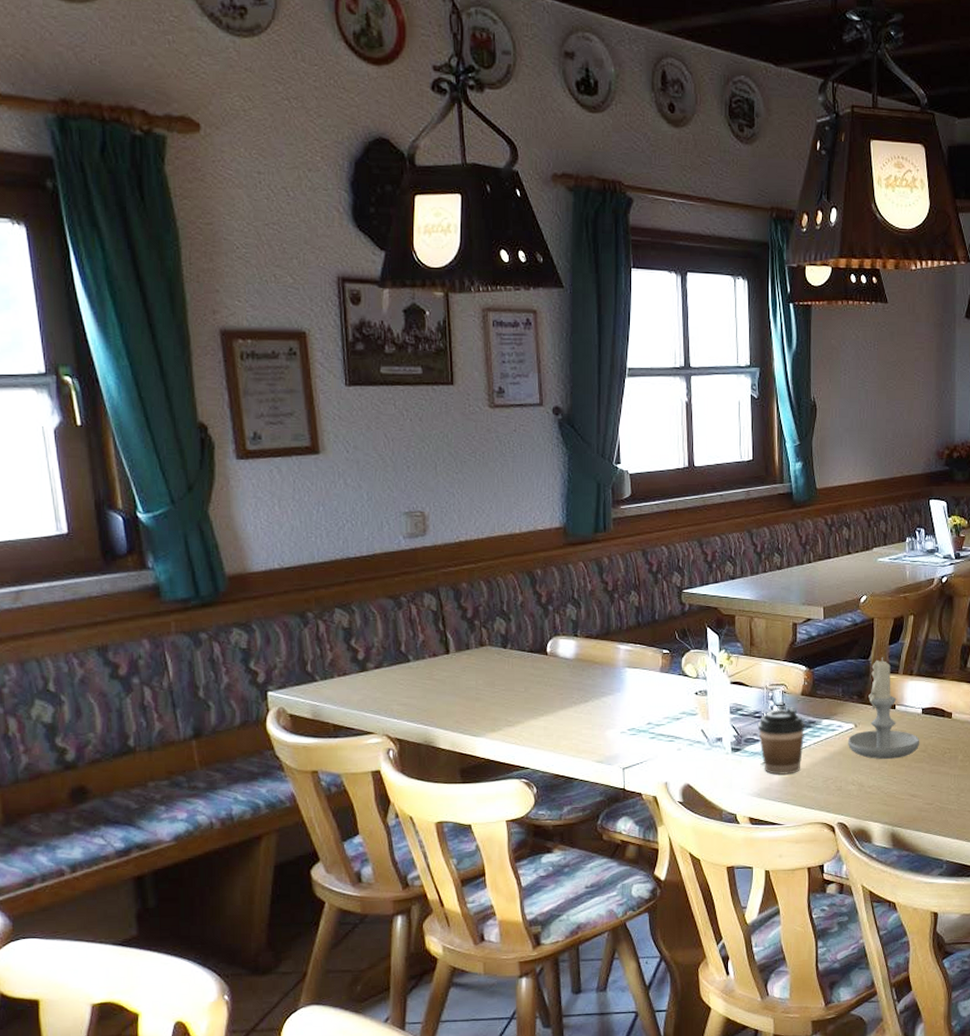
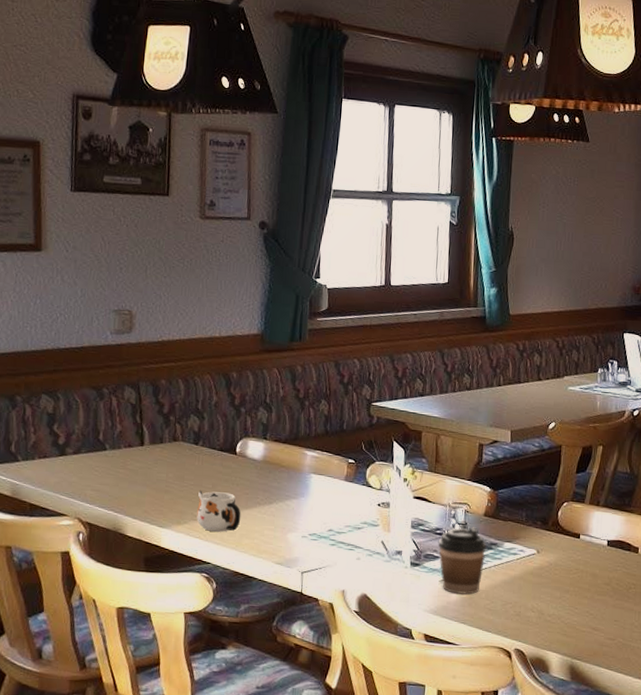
mug: none [511,694,557,736] -> present [197,489,241,532]
candle: present [847,657,920,759] -> none [528,485,604,589]

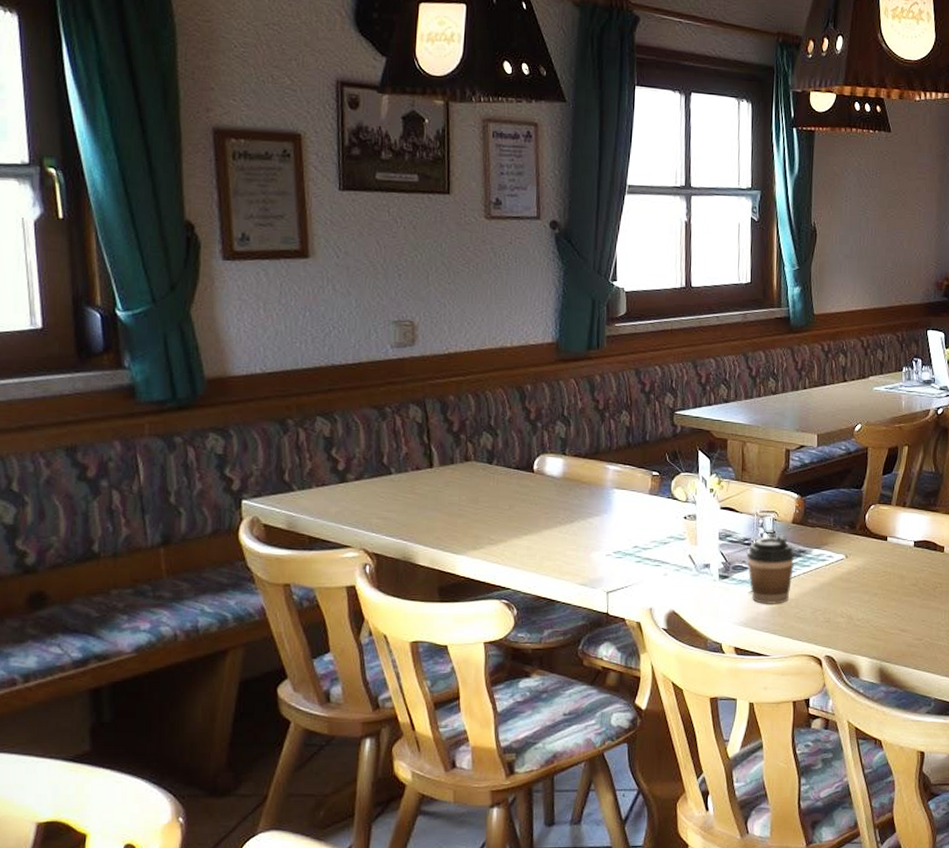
mug: present [197,489,241,532] -> none [493,511,541,555]

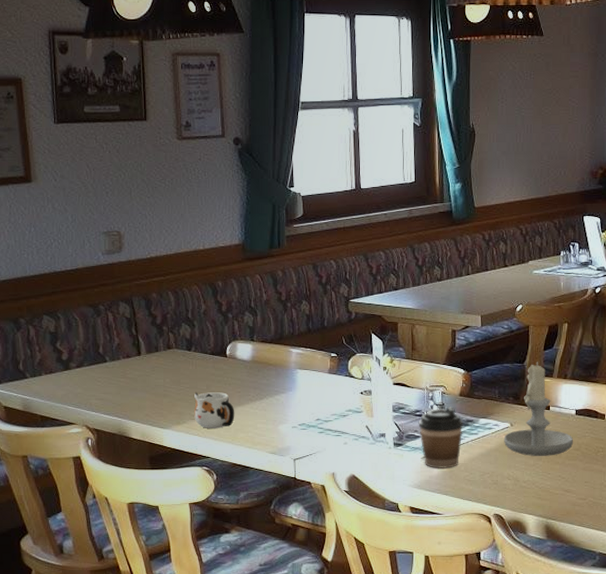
mug: none [493,511,541,555] -> present [194,391,235,428]
candle: none [837,487,911,592] -> present [503,362,574,456]

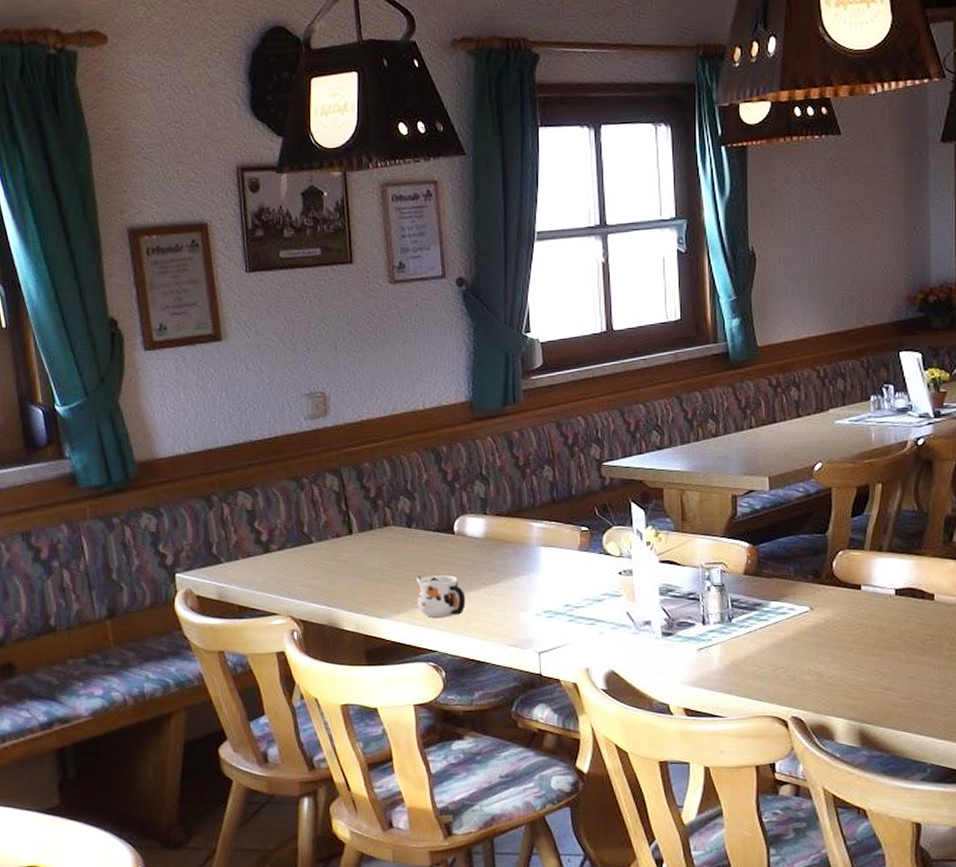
coffee cup: present [418,407,464,468] -> none [692,588,750,662]
candle: present [503,362,574,456] -> none [801,531,894,646]

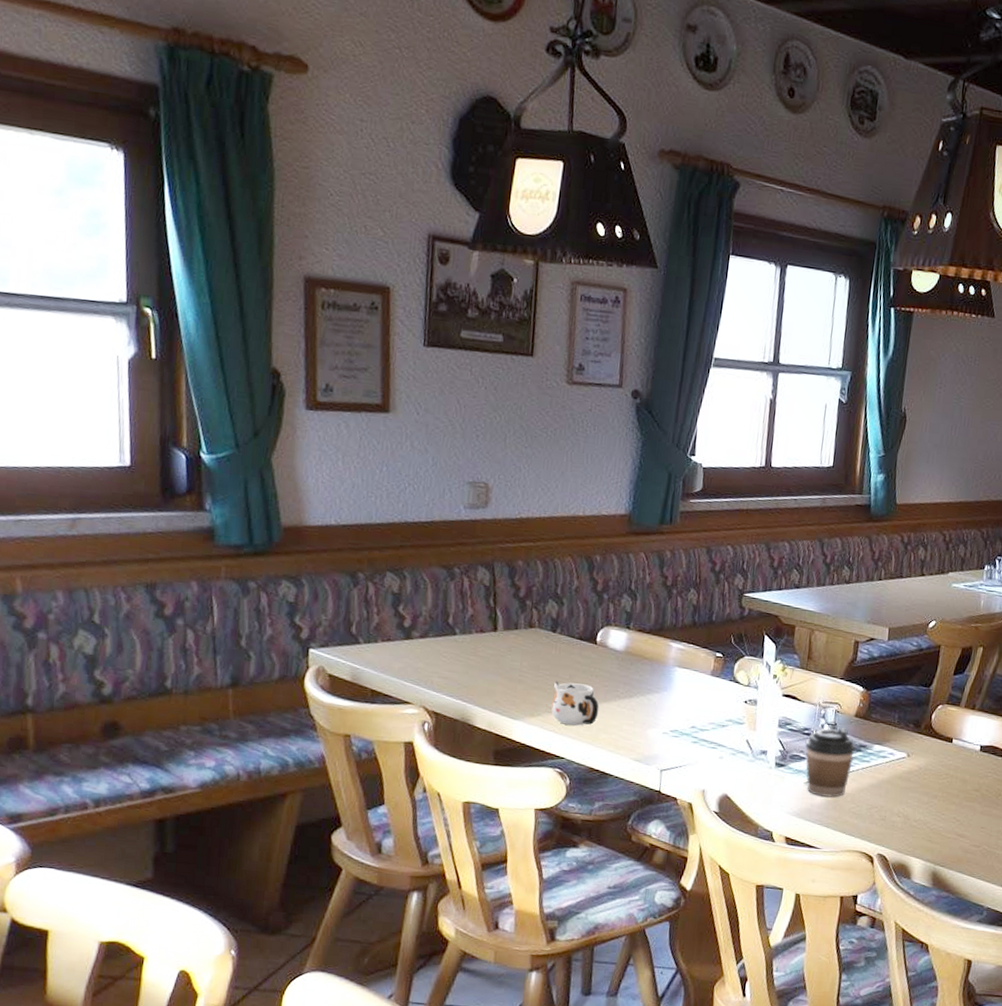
coffee cup: none [692,588,750,662] -> present [805,727,856,798]

